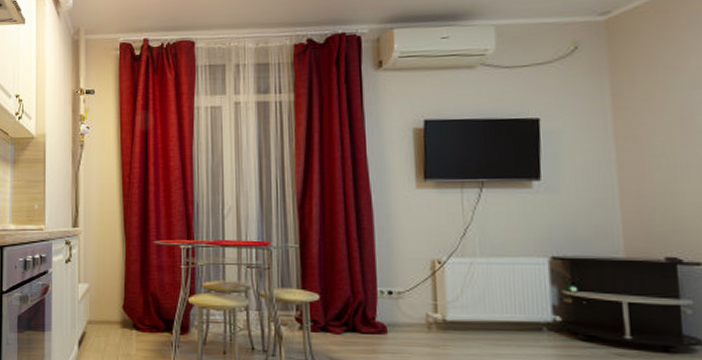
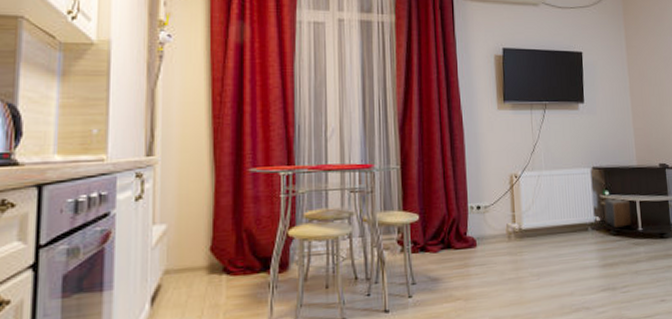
speaker: none [568,295,614,332] -> present [603,197,632,228]

